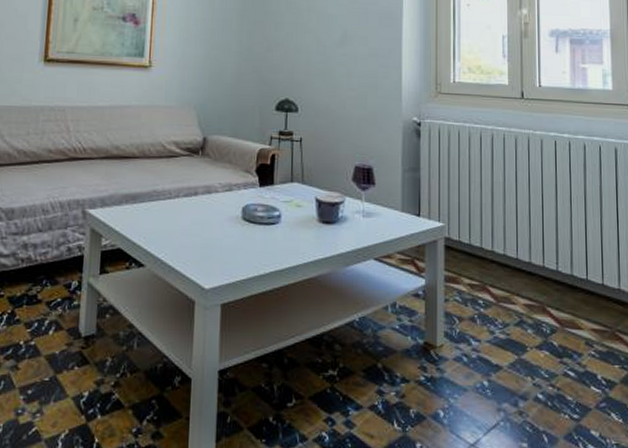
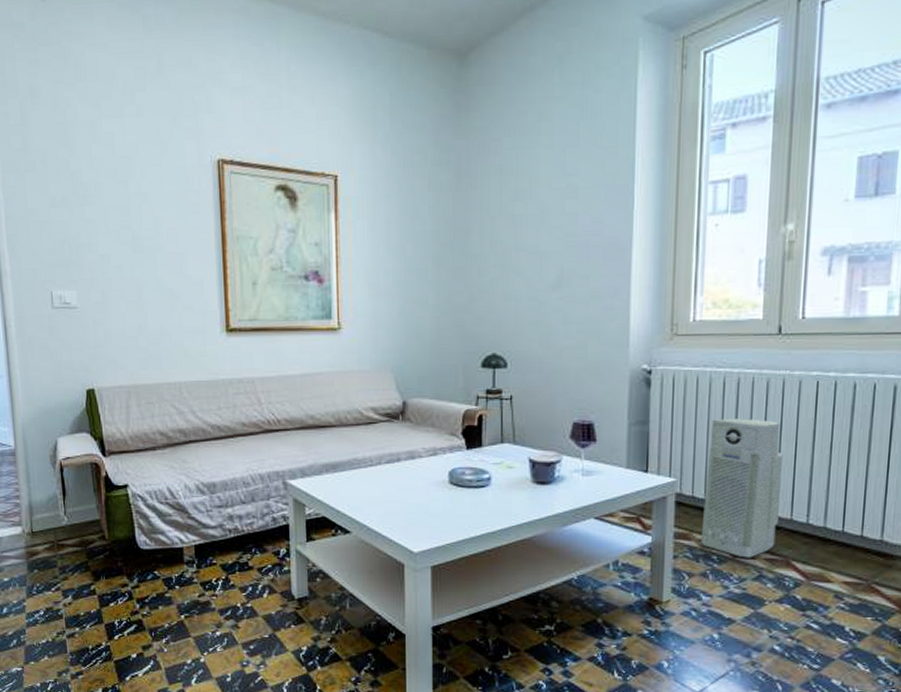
air purifier: none [468,170,534,304] -> present [700,419,784,558]

